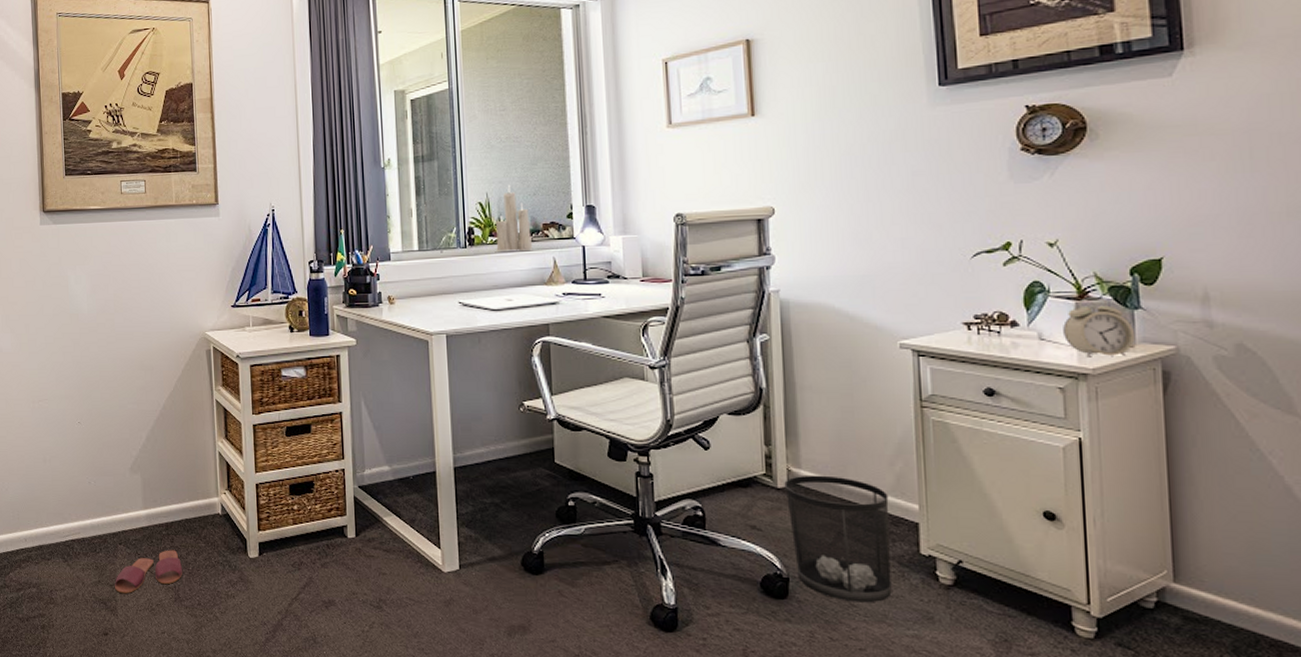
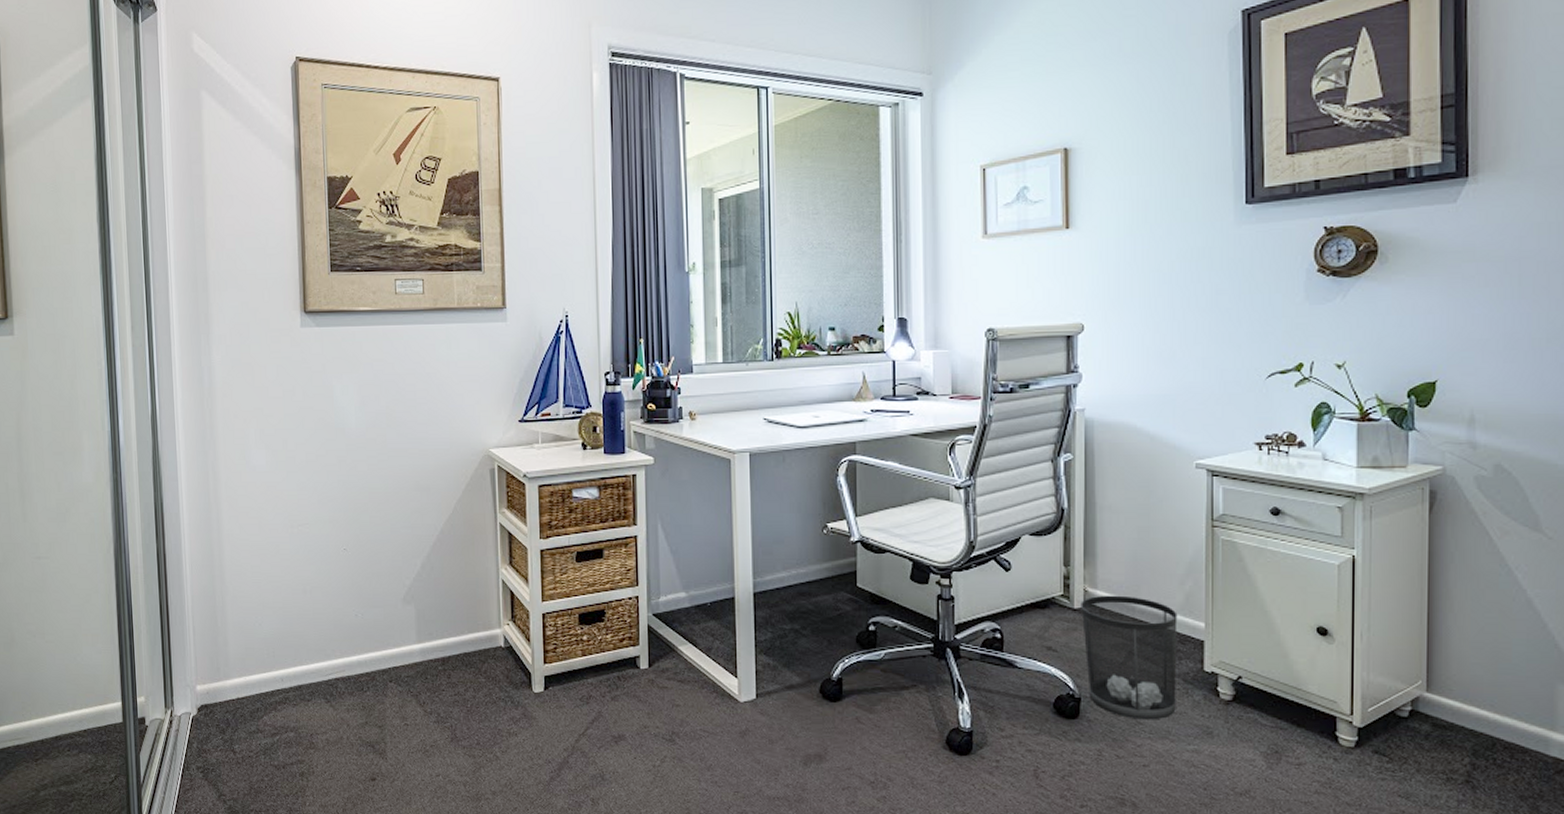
slippers: present [114,550,183,594] -> none [383,686,461,736]
candle: present [496,184,533,252] -> none [804,294,843,366]
alarm clock: present [1063,297,1136,357] -> none [1345,419,1409,477]

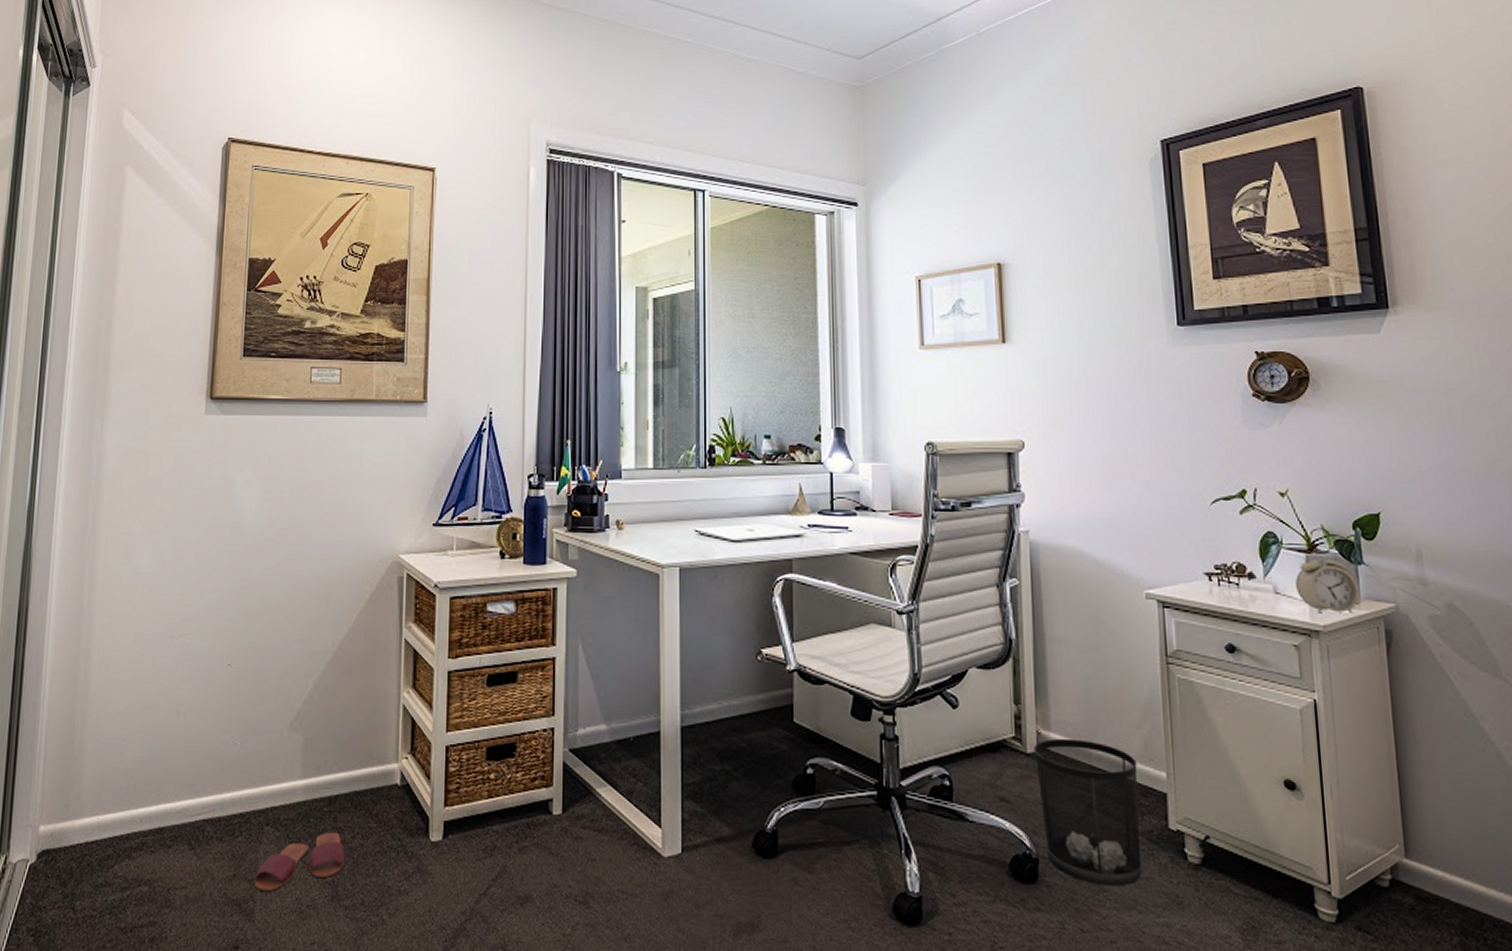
slippers: none [383,686,461,736] -> present [253,832,346,892]
alarm clock: none [1345,419,1409,477] -> present [1296,551,1361,614]

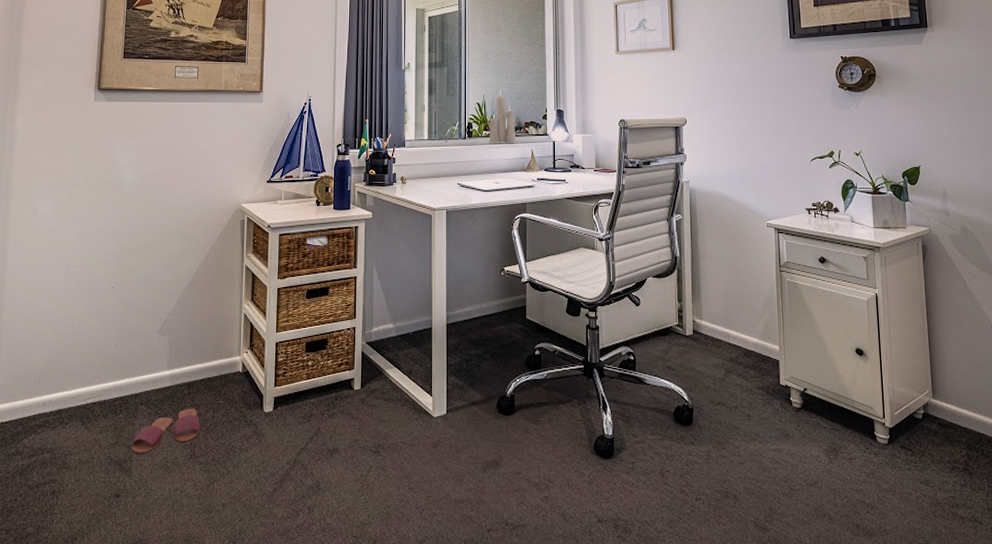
candle: none [738,399,778,476] -> present [489,90,517,144]
waste bin: present [1034,738,1142,887] -> none [691,324,762,425]
alarm clock: present [1296,551,1361,614] -> none [865,192,907,235]

